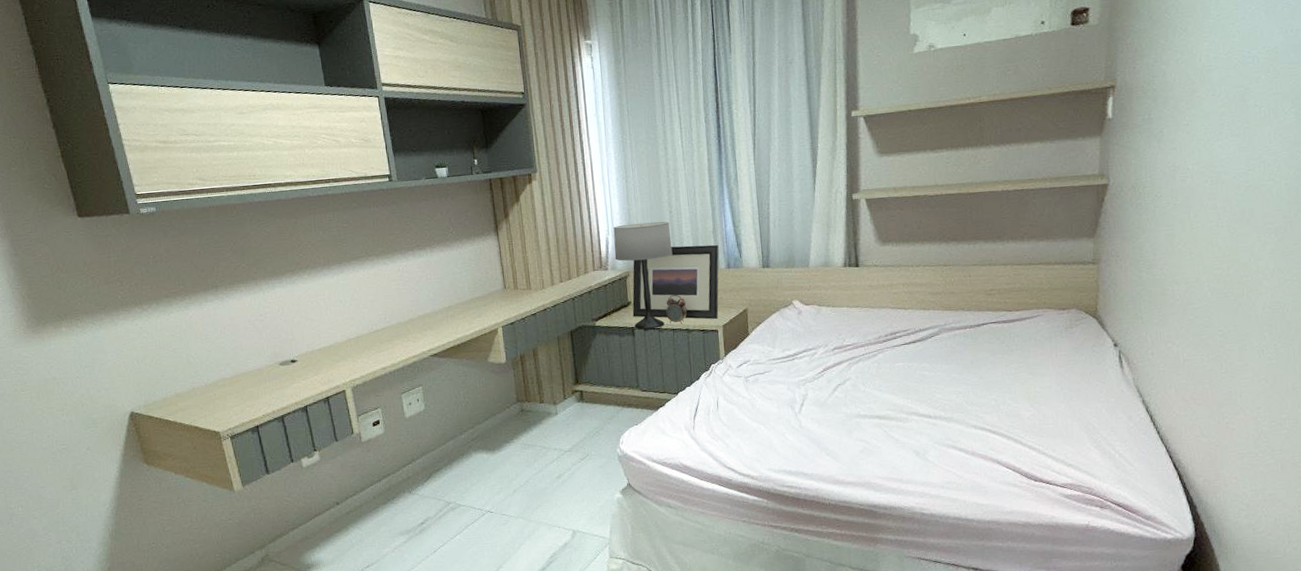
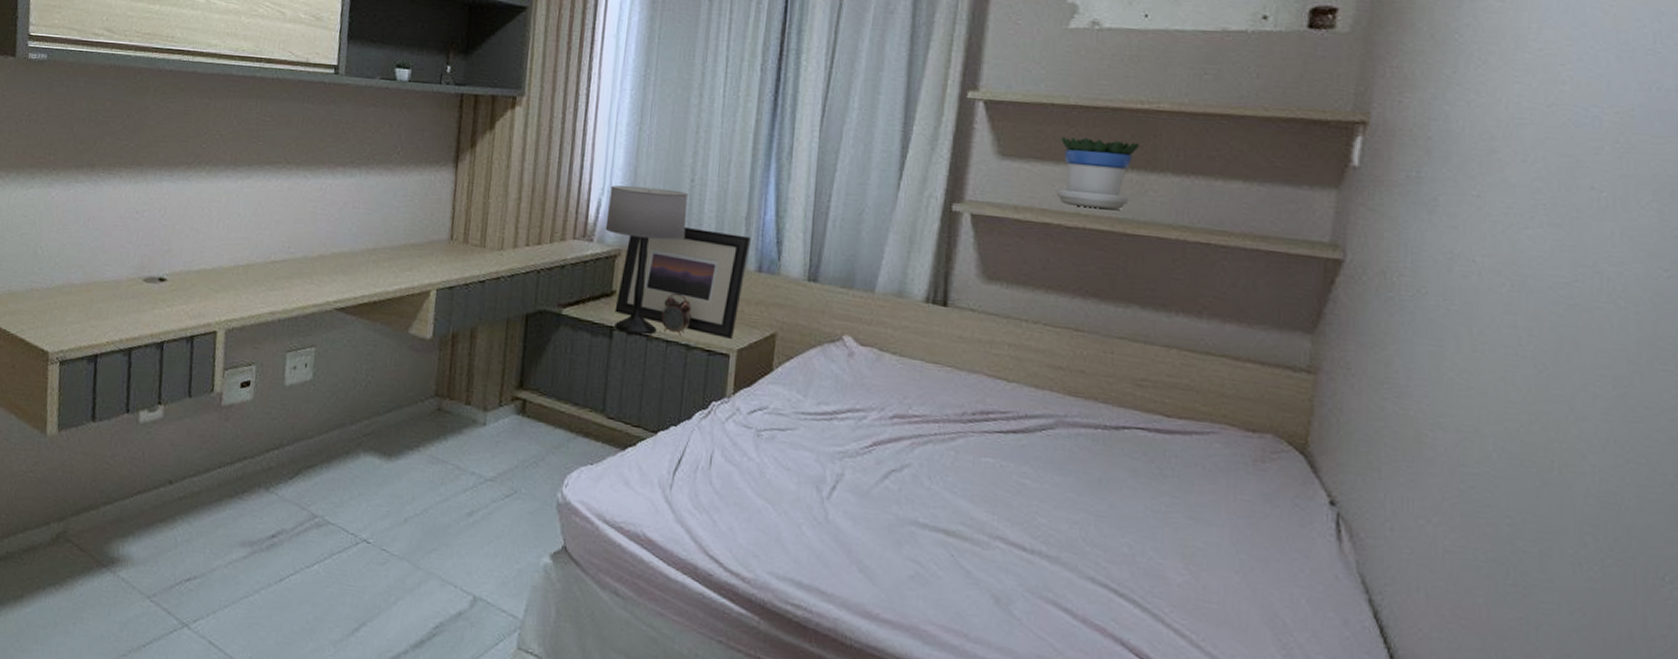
flowerpot: none [919,128,971,181] -> present [1056,137,1140,211]

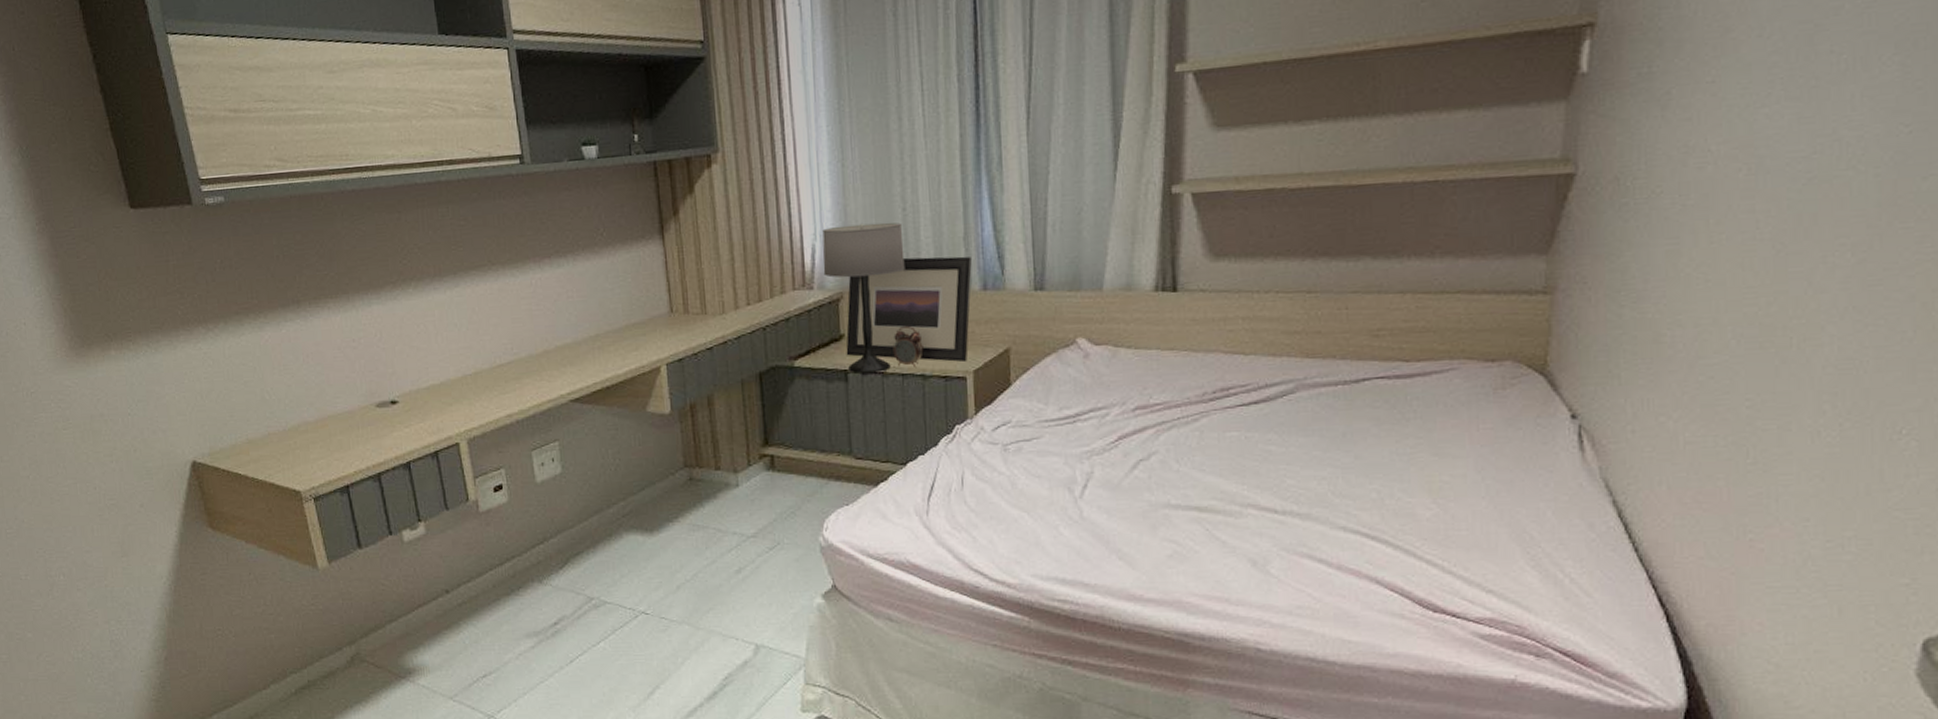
flowerpot: present [1056,137,1140,211] -> none [1276,88,1359,167]

